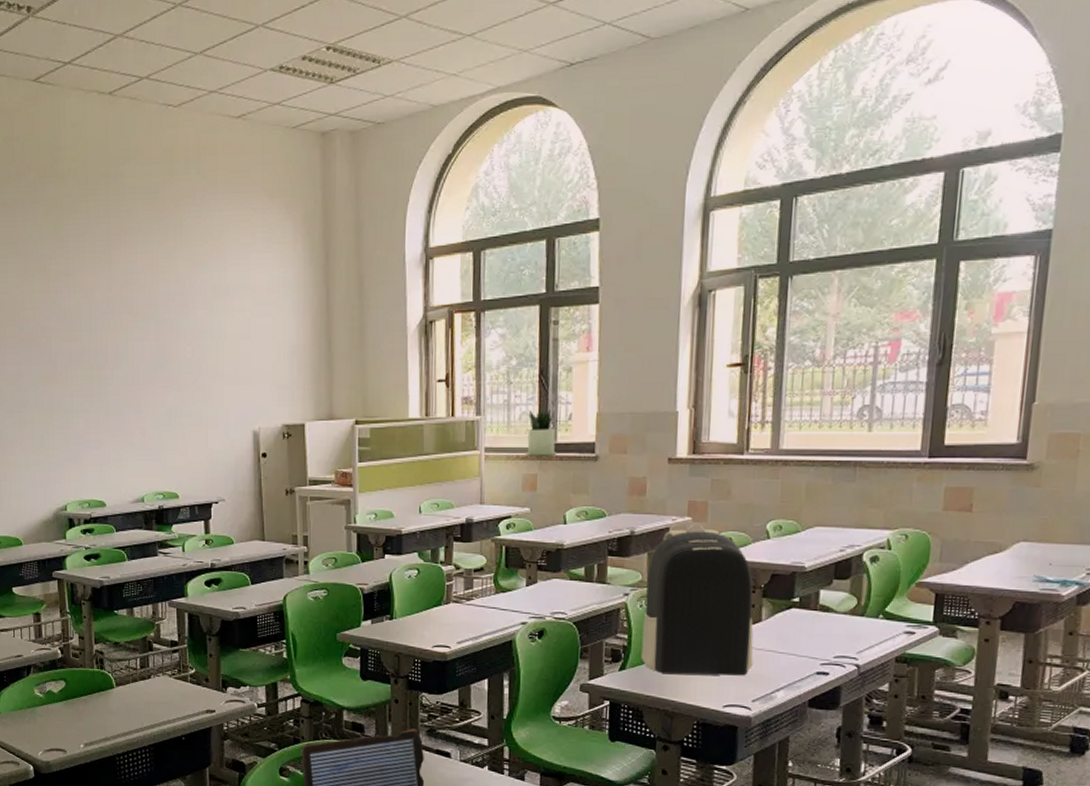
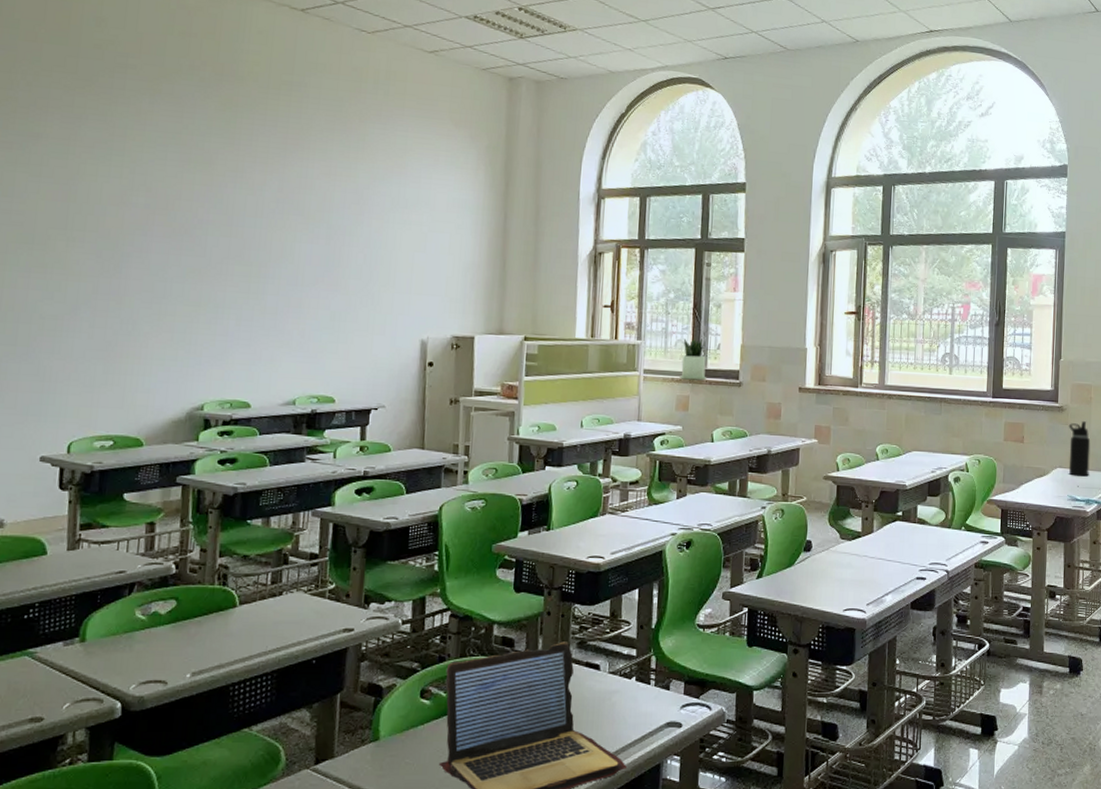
backpack: present [641,524,754,676] -> none [775,445,867,582]
water bottle: none [1038,482,1074,552] -> present [1068,421,1091,477]

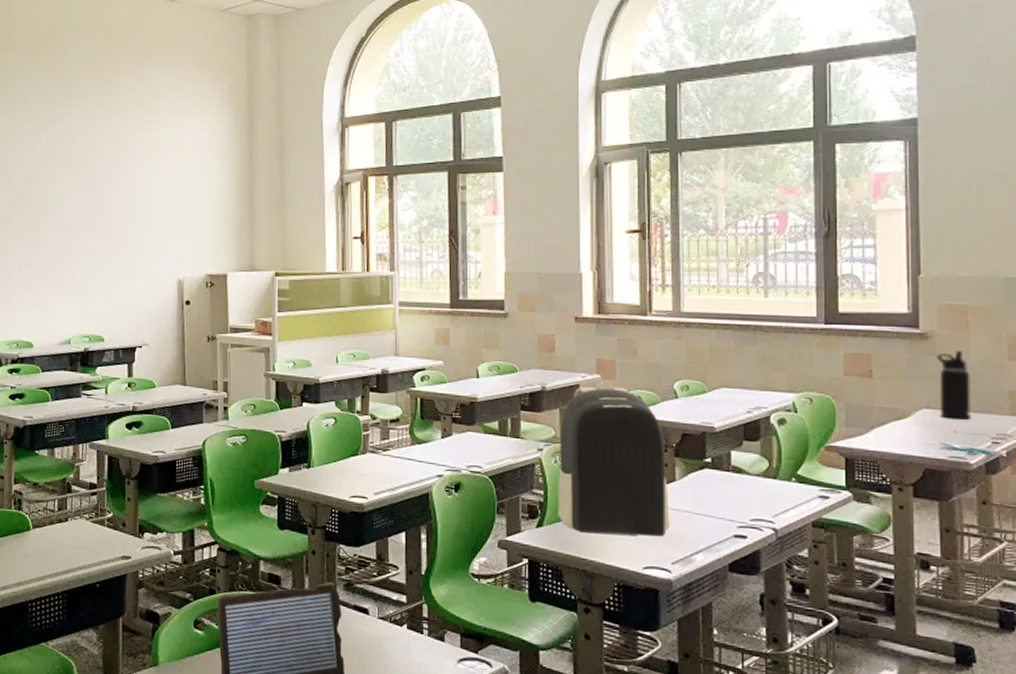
planter: present [679,338,707,381] -> none [438,267,469,313]
backpack: none [775,445,867,582] -> present [558,381,670,537]

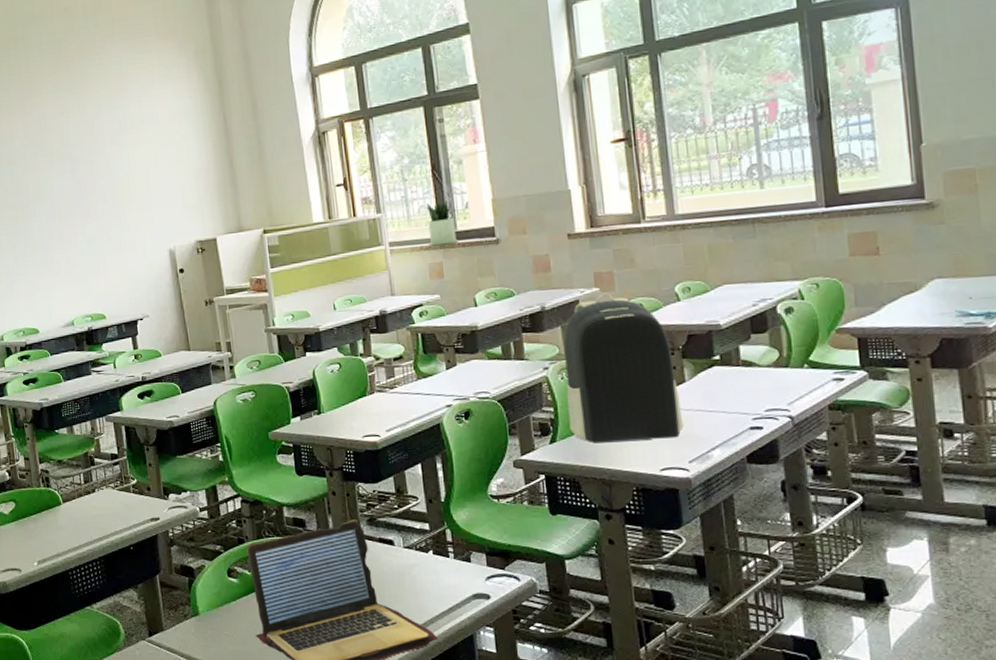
planter: none [438,267,469,313] -> present [426,200,459,247]
water bottle: present [936,351,971,420] -> none [945,216,986,286]

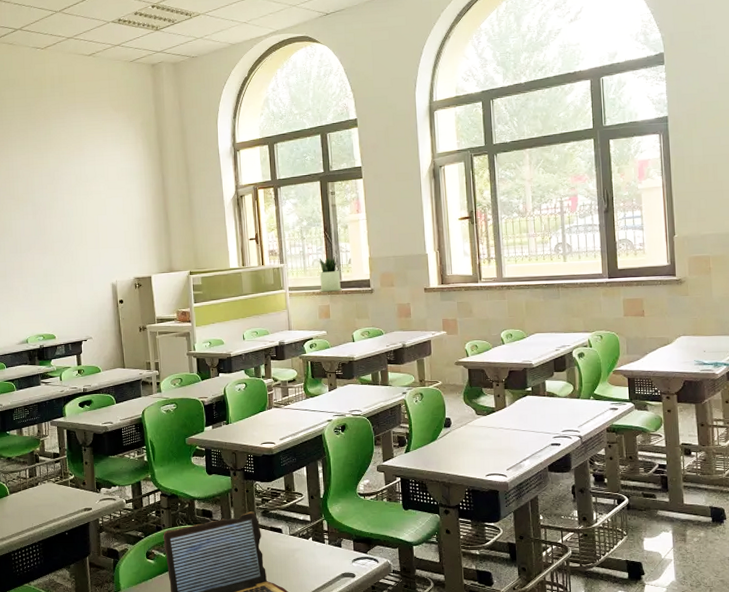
backpack: present [563,293,684,443] -> none [418,336,504,453]

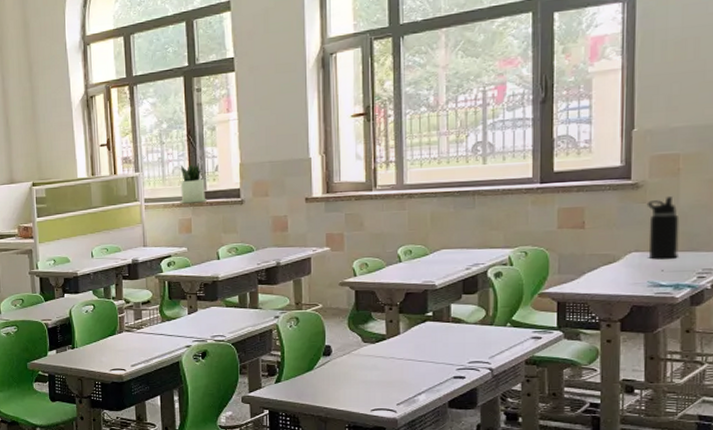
water bottle: none [689,291,715,342] -> present [646,197,680,260]

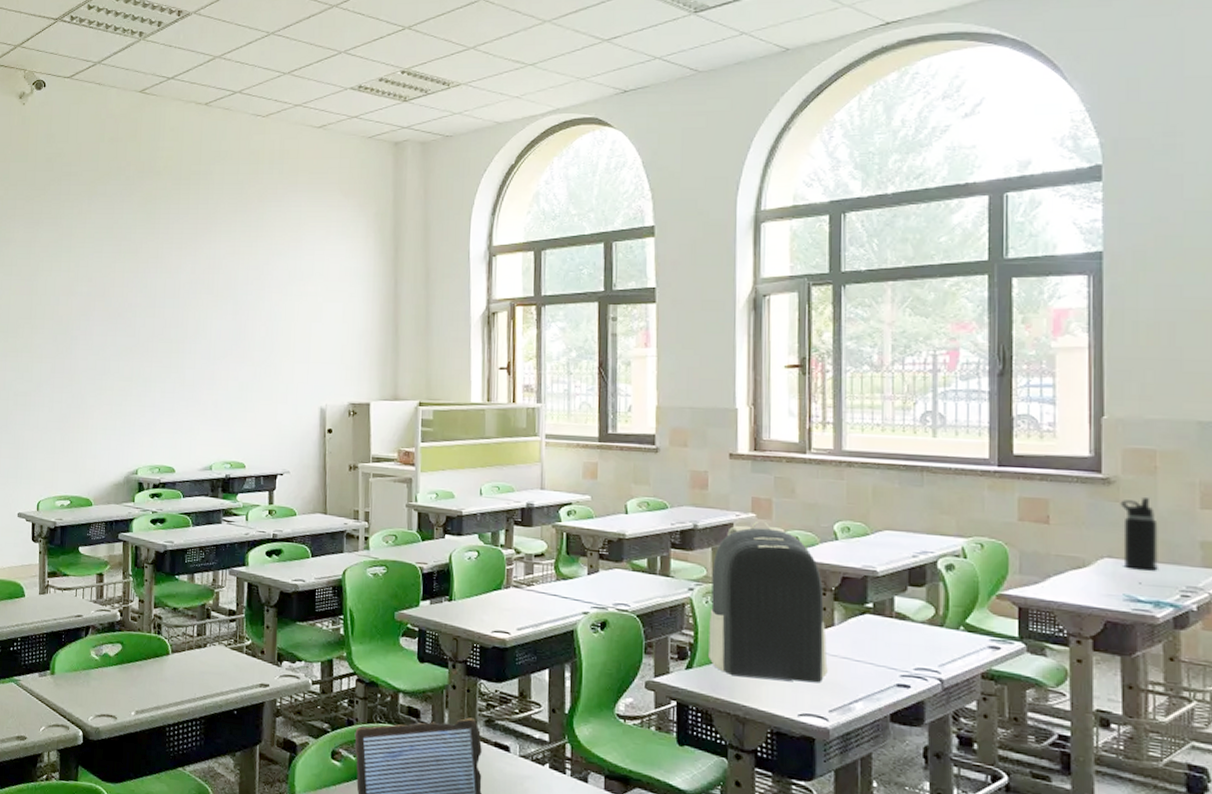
planter: present [180,163,208,205] -> none [585,400,618,447]
backpack: none [293,253,395,385] -> present [708,520,828,683]

